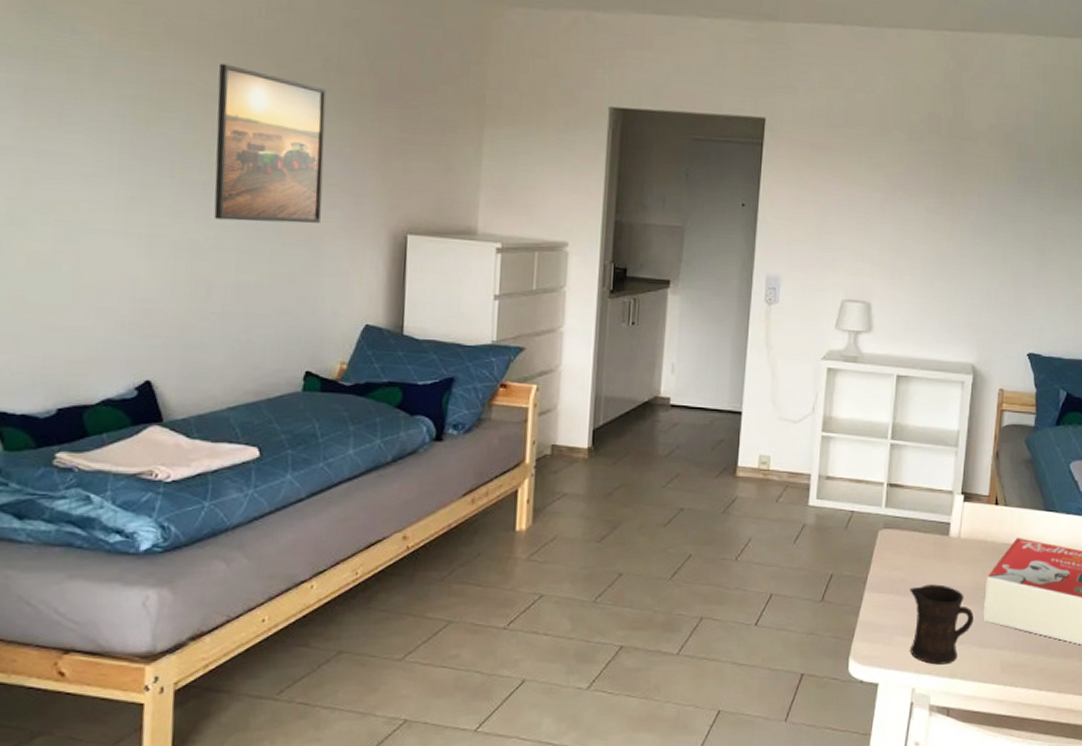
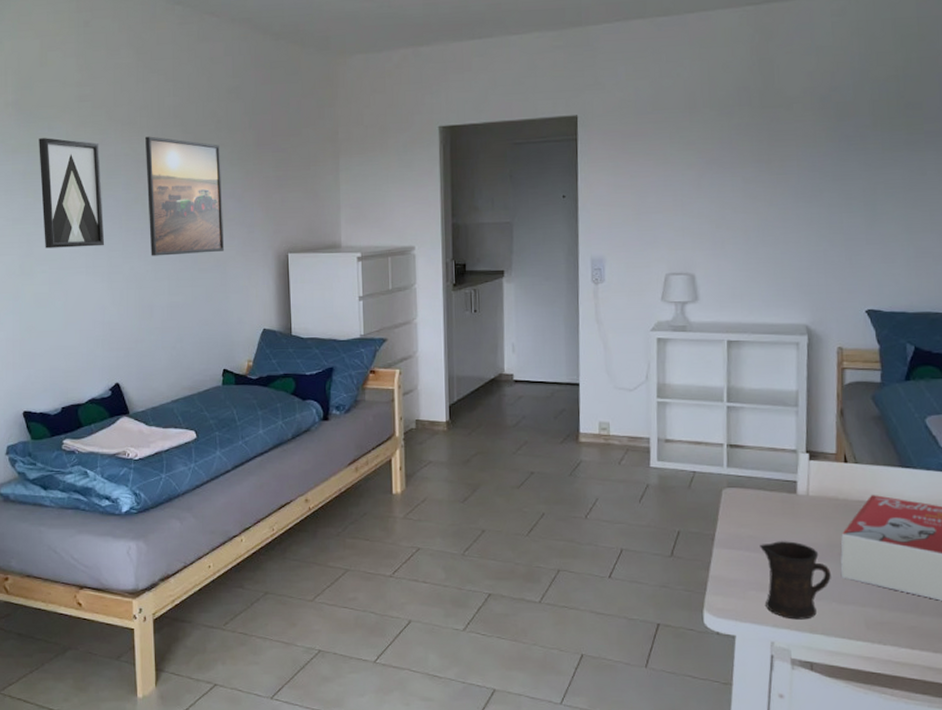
wall art: none [50,42,149,199] -> present [39,138,105,248]

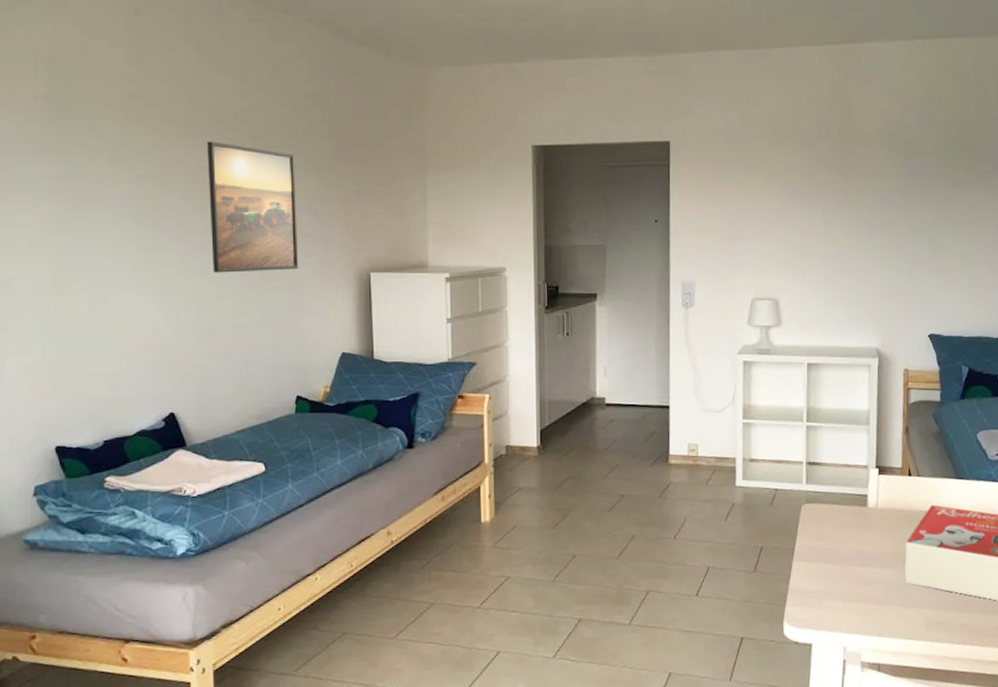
wall art: present [39,138,105,248] -> none [77,137,158,262]
mug: present [760,541,831,620] -> none [835,551,896,625]

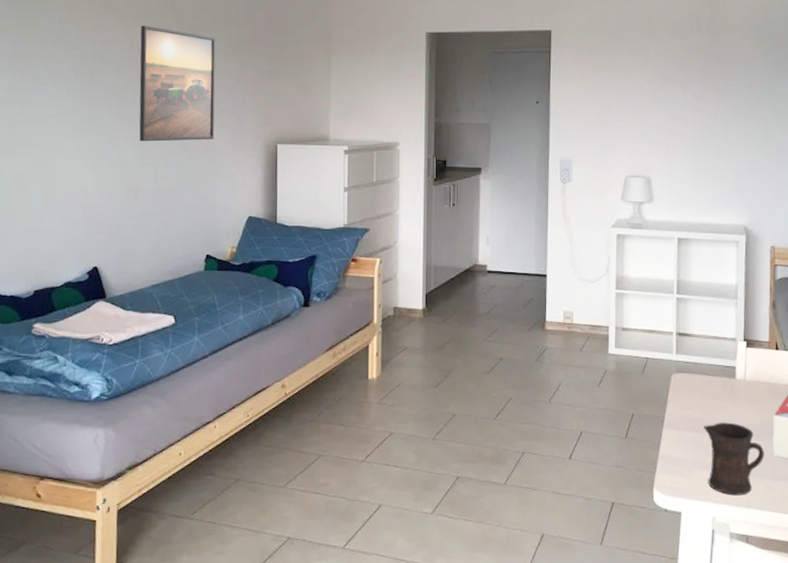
mug: none [835,551,896,625] -> present [704,422,764,496]

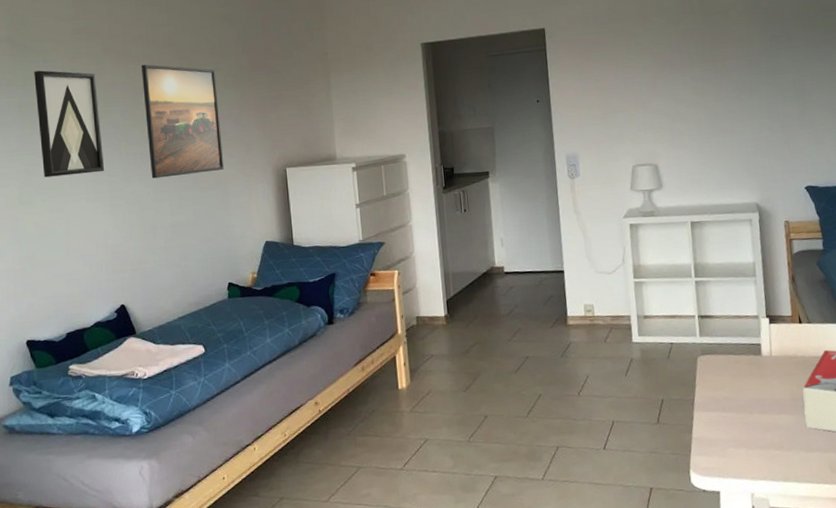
wall art: none [28,21,93,130] -> present [34,70,105,178]
mug: present [704,422,764,496] -> none [734,399,798,471]

